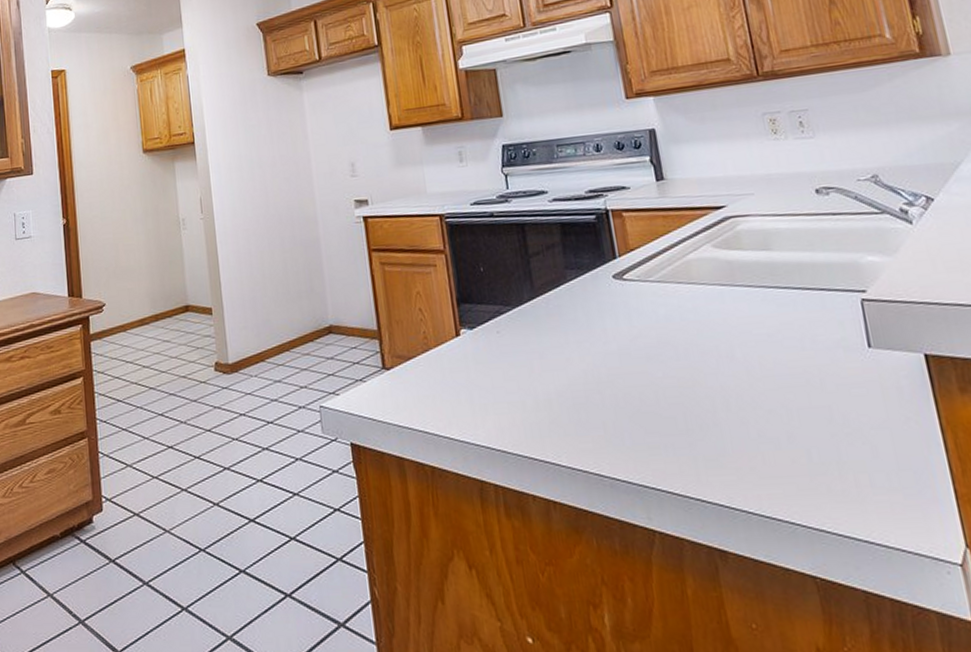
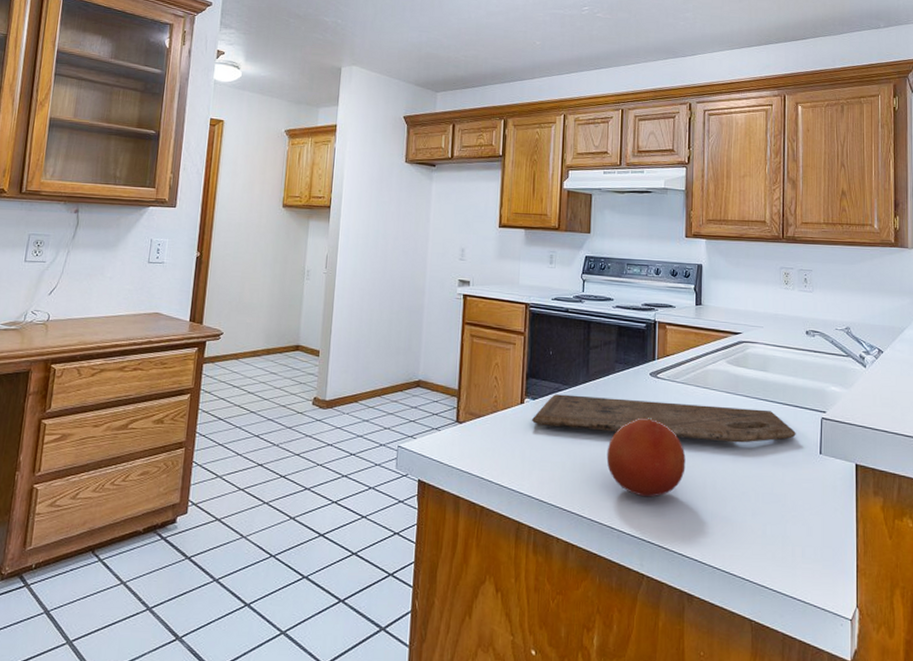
cutting board: none [473,299,829,360] -> present [531,394,796,443]
fruit: none [575,330,685,432] -> present [606,417,686,498]

